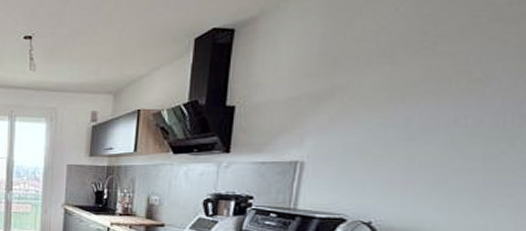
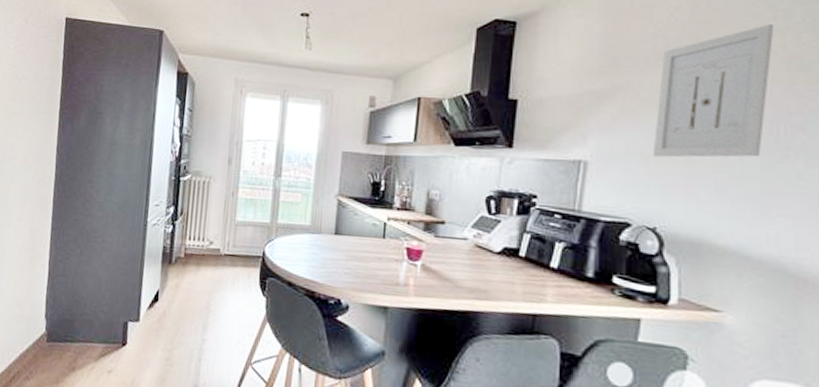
wall art: none [370,12,509,154] -> present [652,25,775,158]

